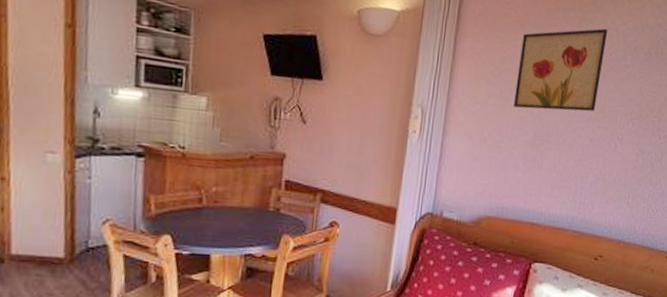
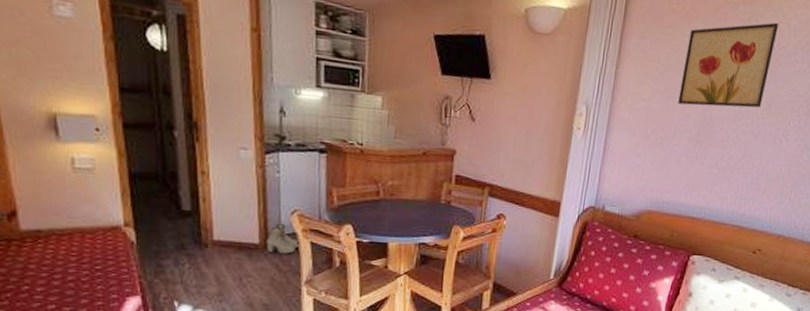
boots: none [72,235,112,269] -> present [266,224,300,254]

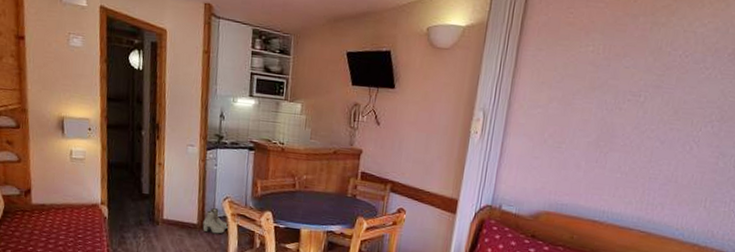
wall art: present [678,22,779,108] -> none [576,31,685,114]

